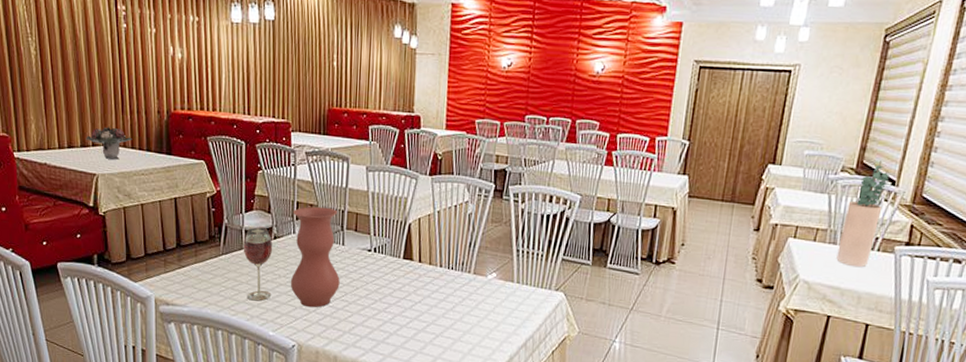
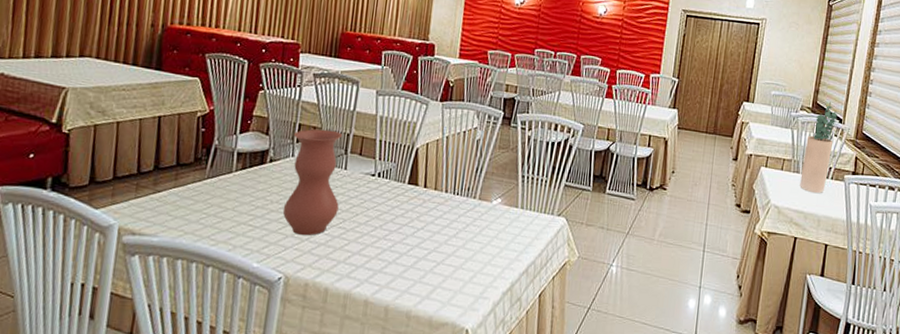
flower arrangement: present [86,125,132,160] -> none [59,36,117,73]
wineglass: present [243,227,273,301] -> none [231,149,268,229]

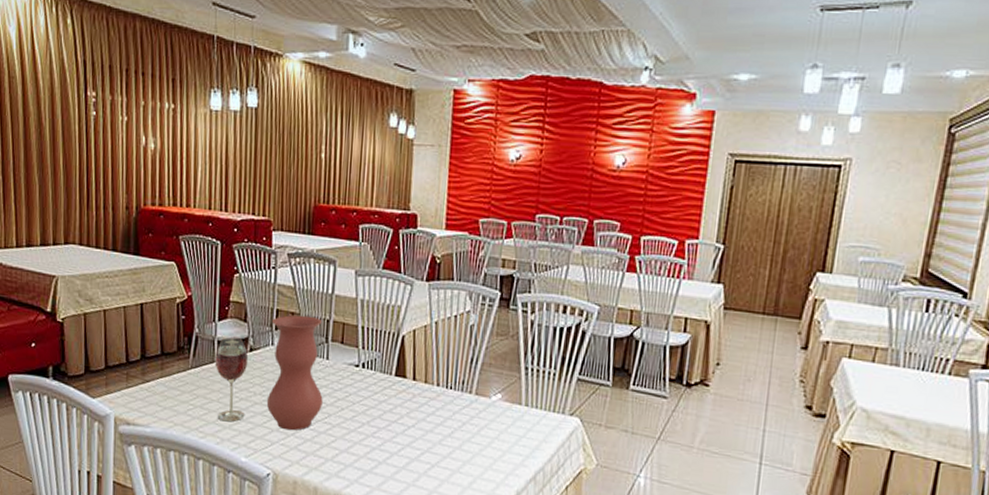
wineglass: none [231,149,268,229] -> present [215,337,249,422]
vase: present [800,102,837,194] -> none [899,269,960,395]

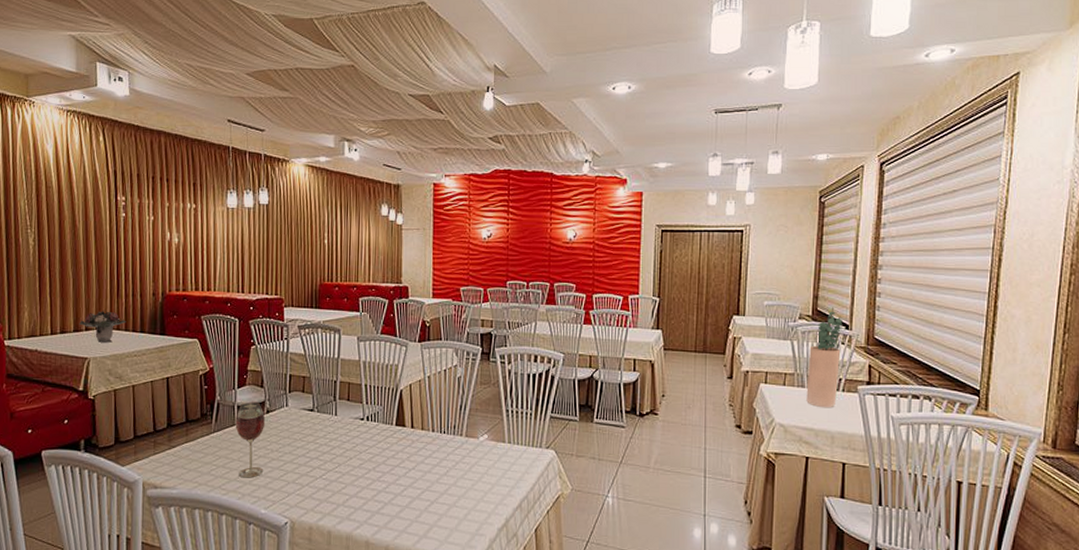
flower arrangement: none [46,222,97,260] -> present [79,310,126,343]
vase: present [266,315,323,431] -> none [282,378,333,482]
vase: none [899,269,960,395] -> present [806,307,842,408]

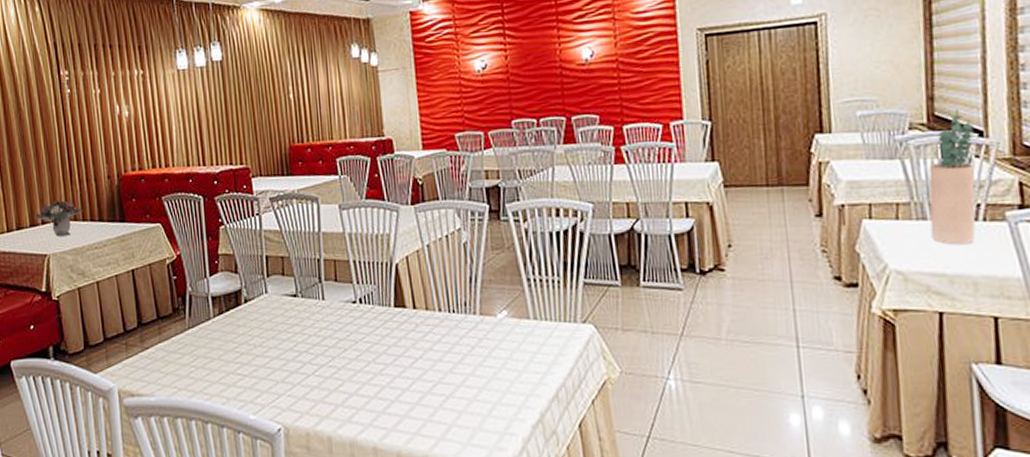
wineglass: present [235,402,266,478] -> none [210,291,248,380]

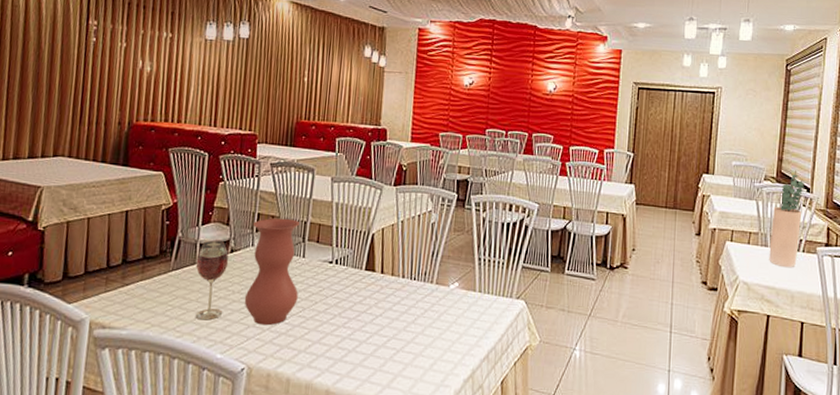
flower arrangement: present [35,199,83,236] -> none [35,136,87,172]
wineglass: none [210,291,248,380] -> present [195,240,229,320]
vase: none [262,257,325,380] -> present [244,218,300,326]

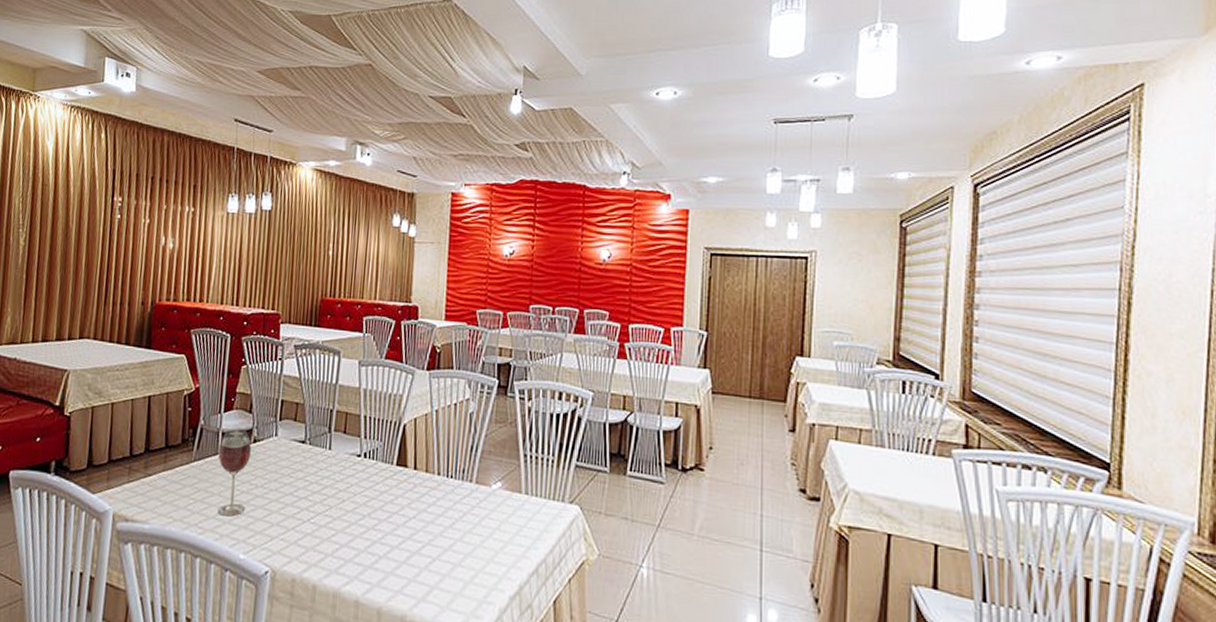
vase: present [244,218,300,326] -> none [267,405,326,525]
vase: present [769,170,804,268] -> none [887,352,931,476]

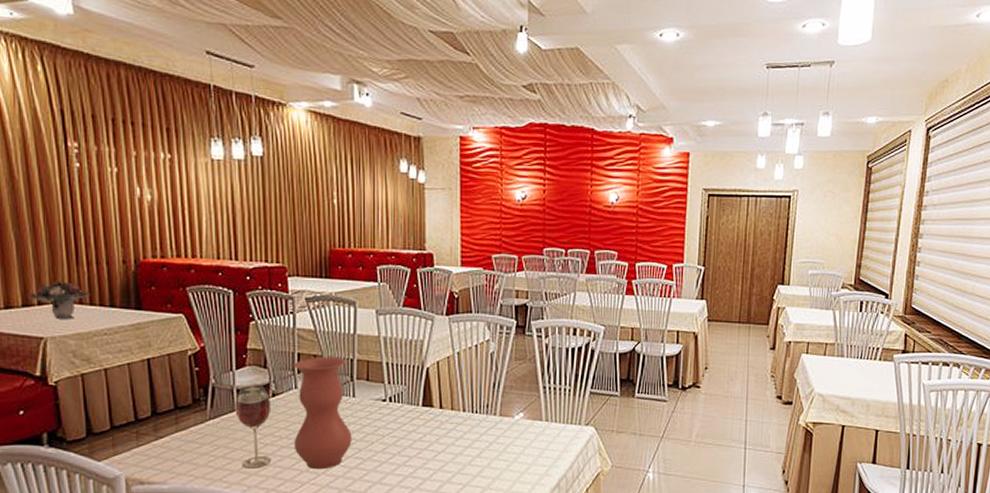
flower arrangement: none [62,318,112,354] -> present [29,280,91,319]
vase: none [267,405,326,525] -> present [293,357,352,470]

